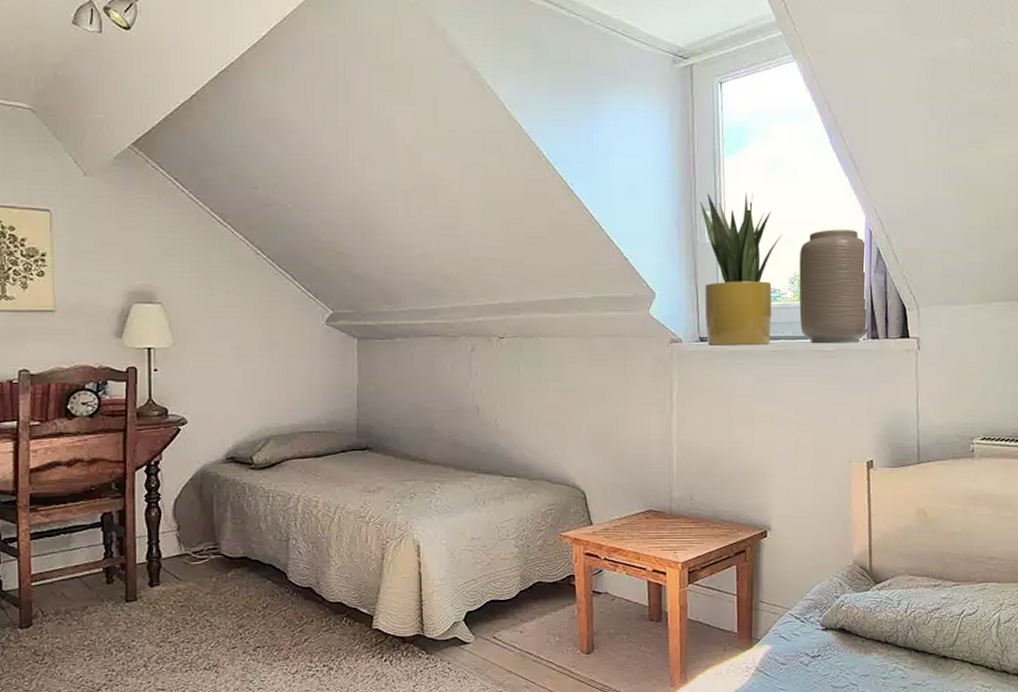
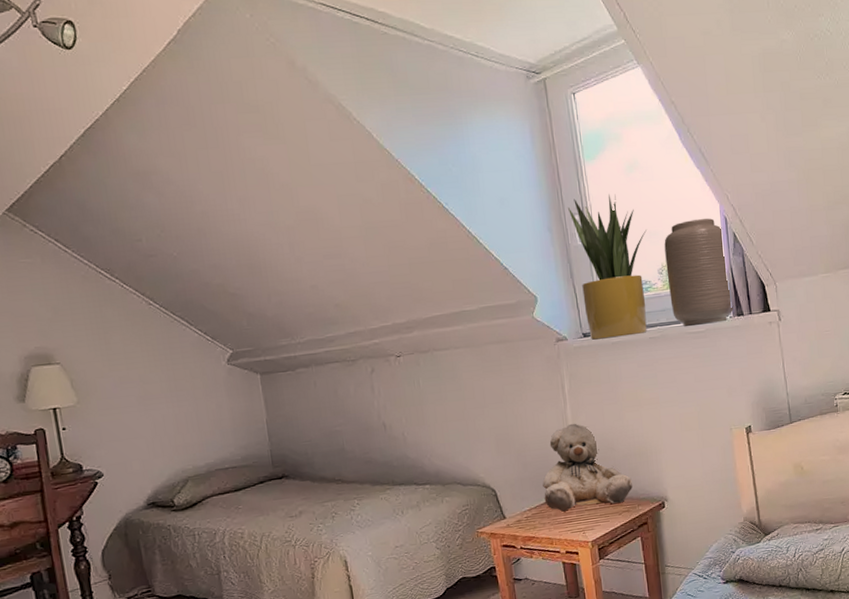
teddy bear: none [636,432,735,526] -> present [542,423,633,512]

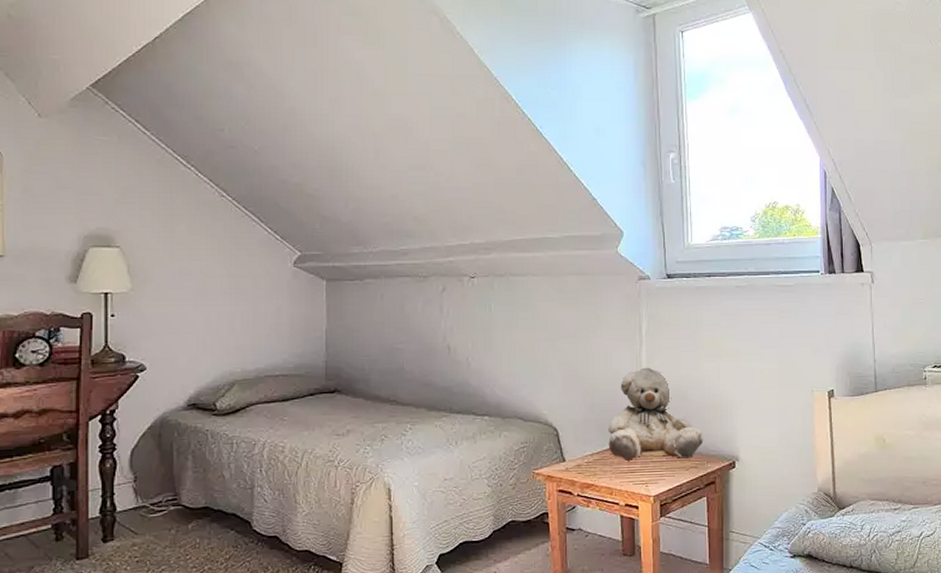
planter: present [567,194,647,341] -> none [664,135,743,283]
vase: present [664,218,734,327] -> none [760,170,826,279]

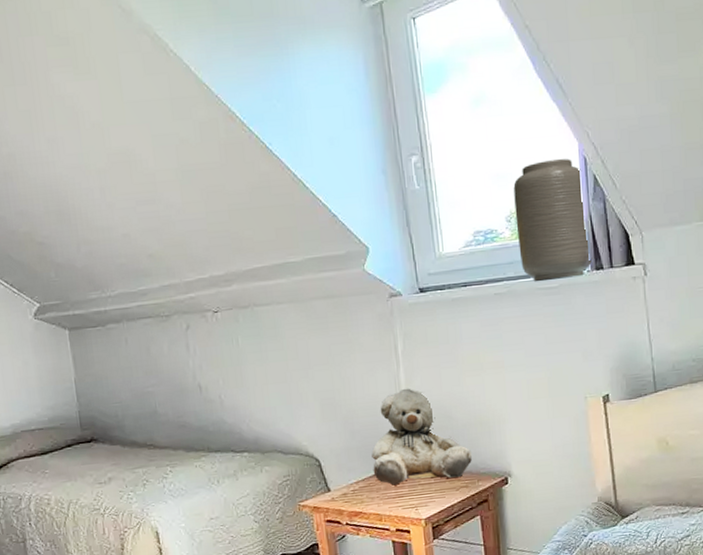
vase: none [760,170,826,279] -> present [513,159,593,282]

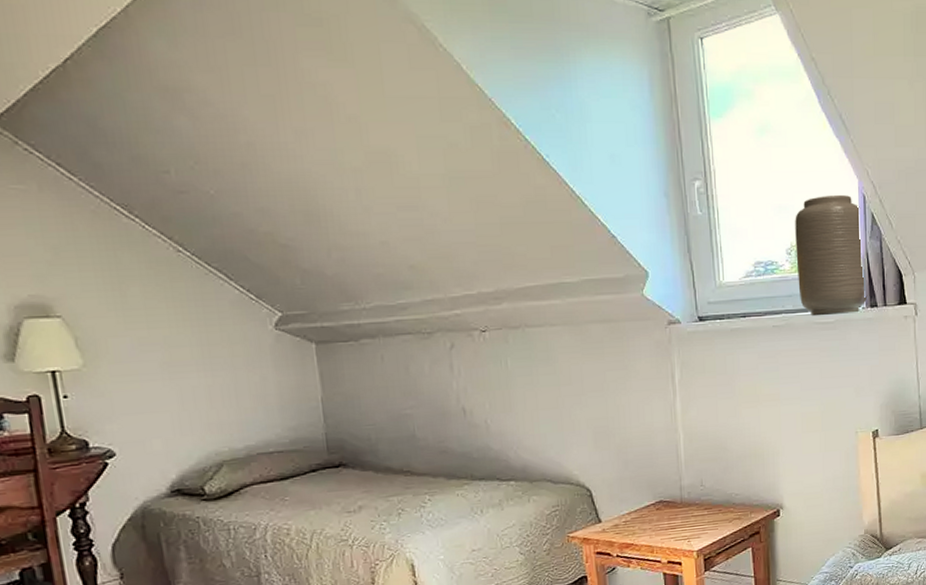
teddy bear: present [371,388,473,486] -> none [645,418,746,517]

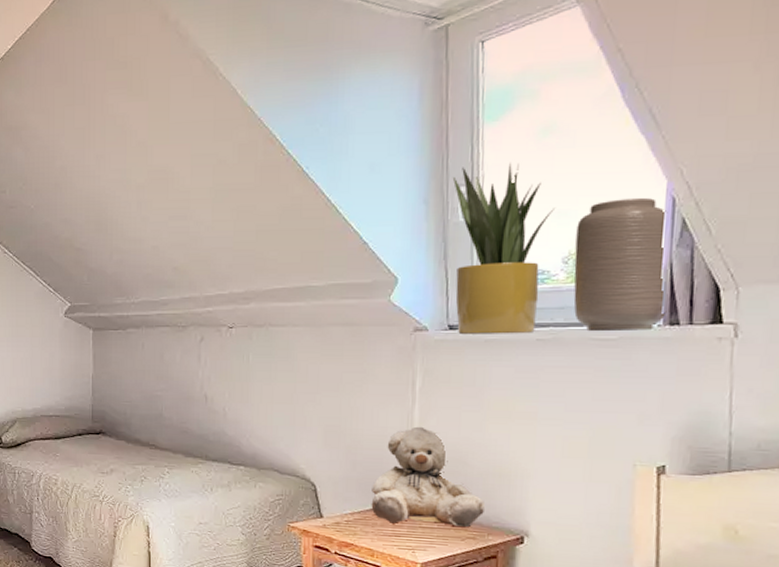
teddy bear: none [645,418,746,517] -> present [371,426,486,528]
planter: none [687,159,776,326] -> present [452,163,555,335]

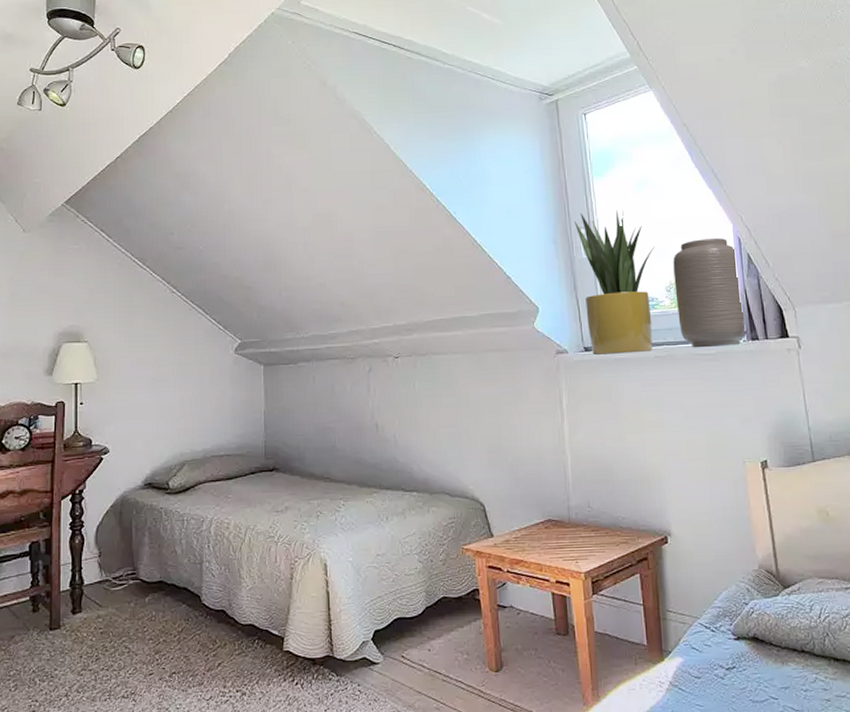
teddy bear: present [371,426,486,528] -> none [534,440,633,536]

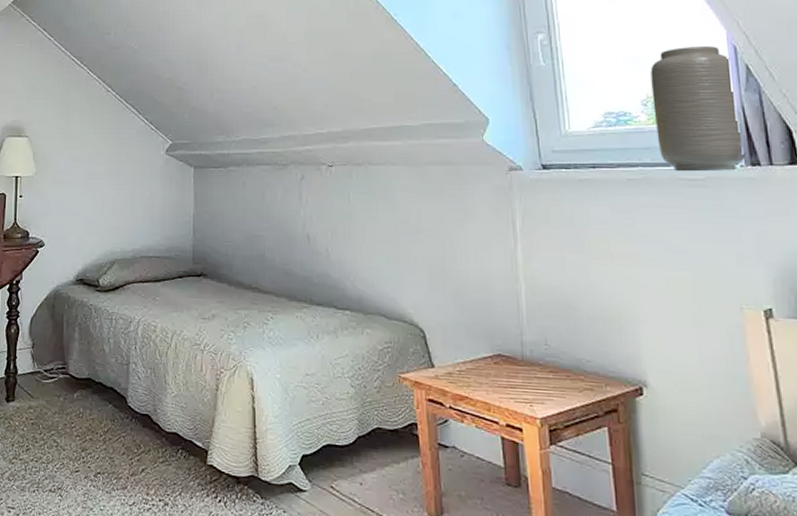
planter: present [573,210,655,356] -> none [530,13,628,175]

